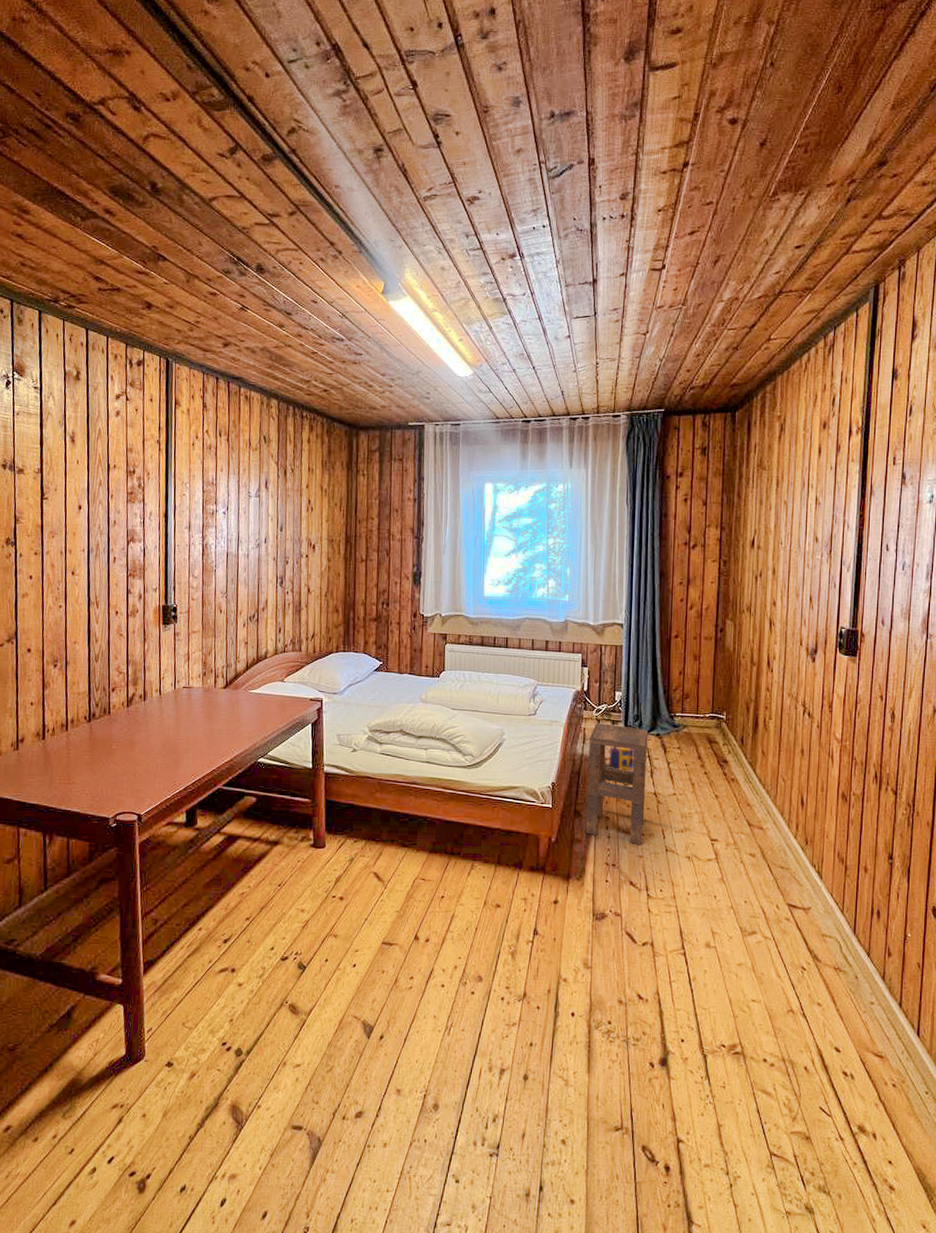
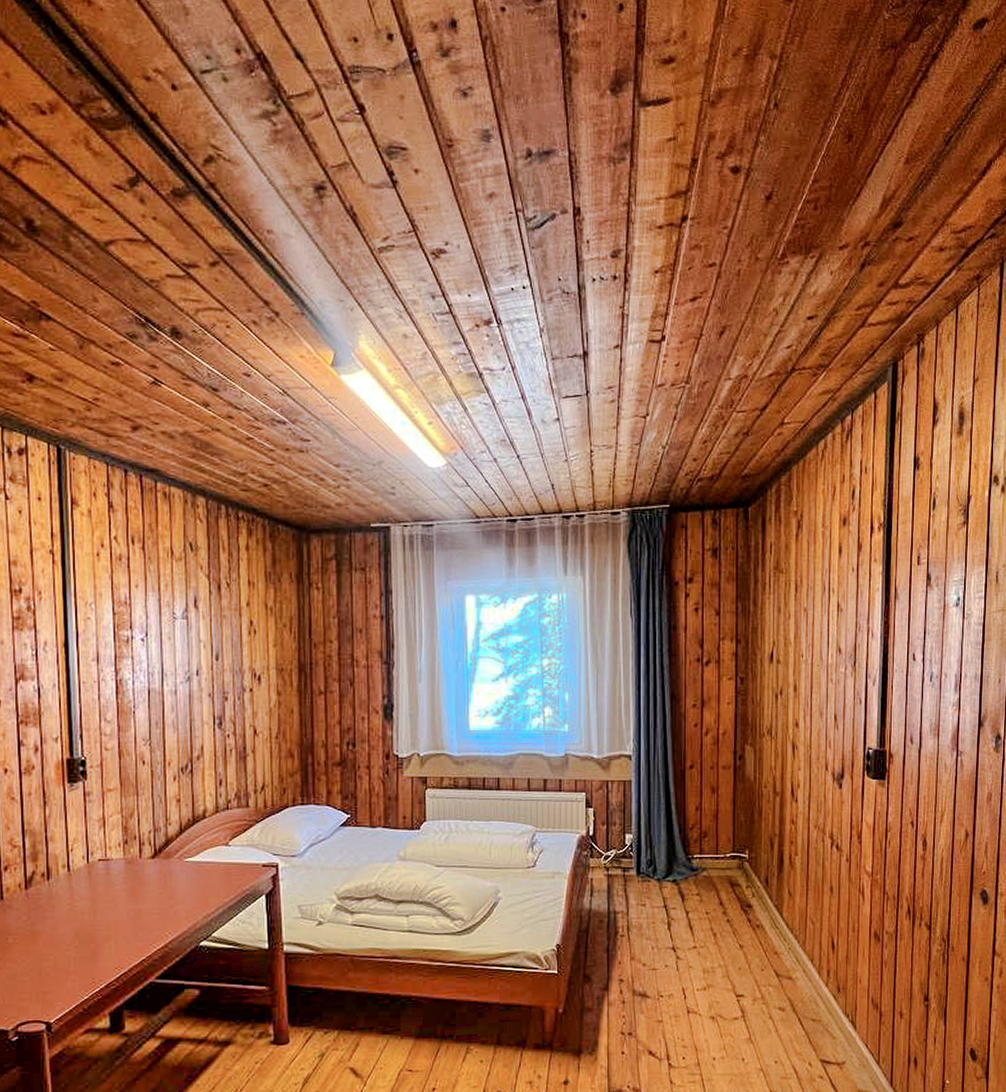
side table: present [585,723,647,846] -> none [597,871,662,1009]
toy house: present [604,747,635,785] -> none [616,898,649,941]

